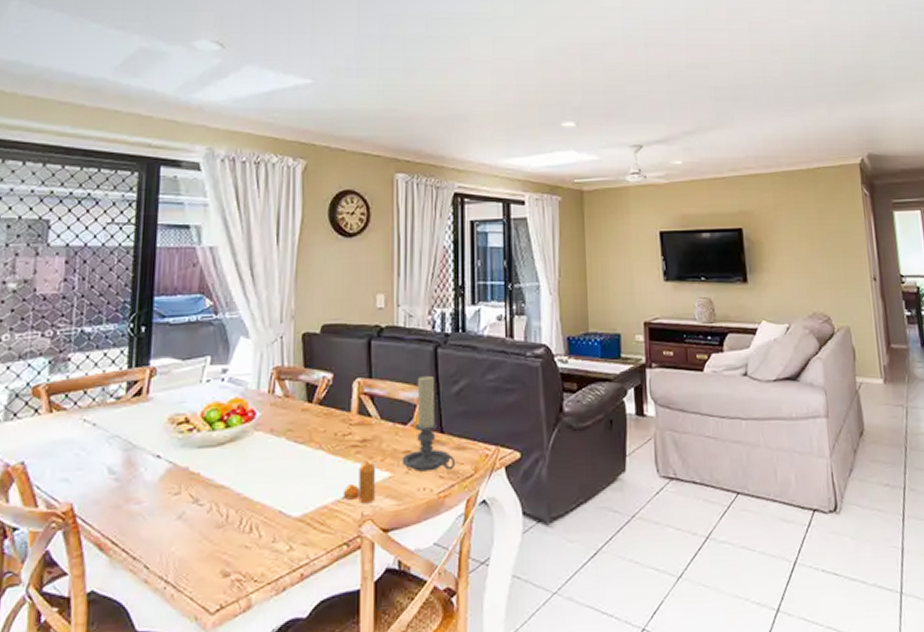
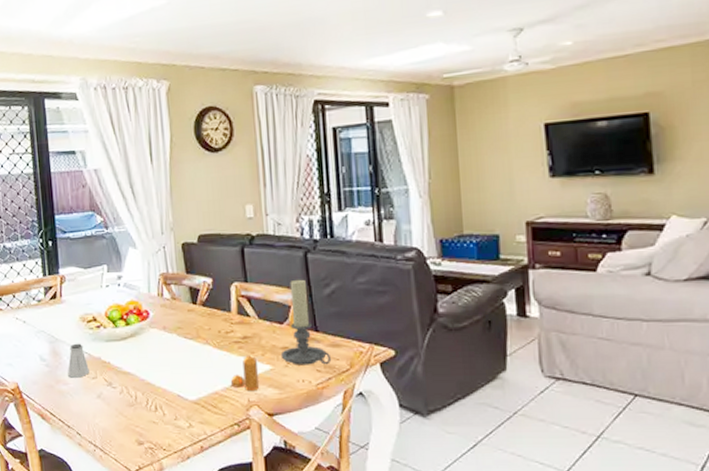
saltshaker: none [143,450,172,495] -> present [67,343,89,378]

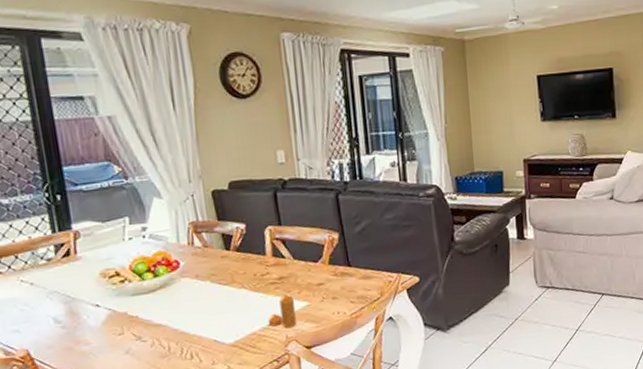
saltshaker: present [67,343,89,378] -> none [88,300,115,337]
candle holder: present [280,279,331,365] -> none [316,219,363,299]

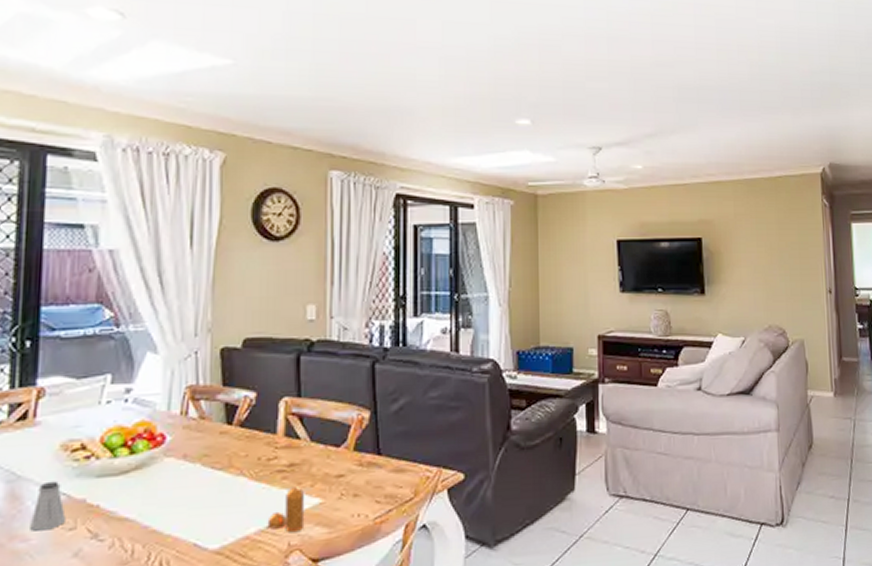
saltshaker: none [88,300,115,337] -> present [30,481,66,531]

